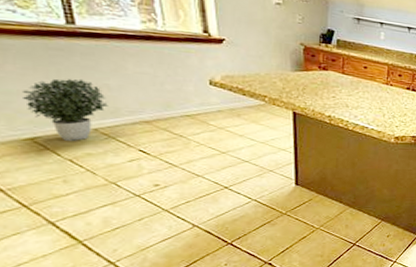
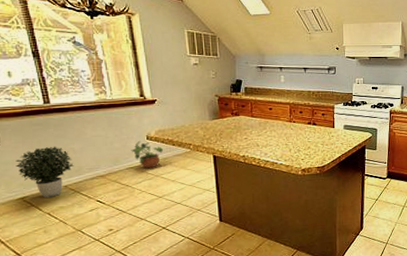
potted plant: none [187,86,230,119] -> present [131,141,163,169]

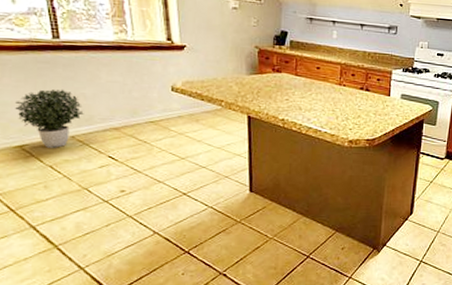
potted plant: present [131,141,163,169] -> none [152,92,189,125]

